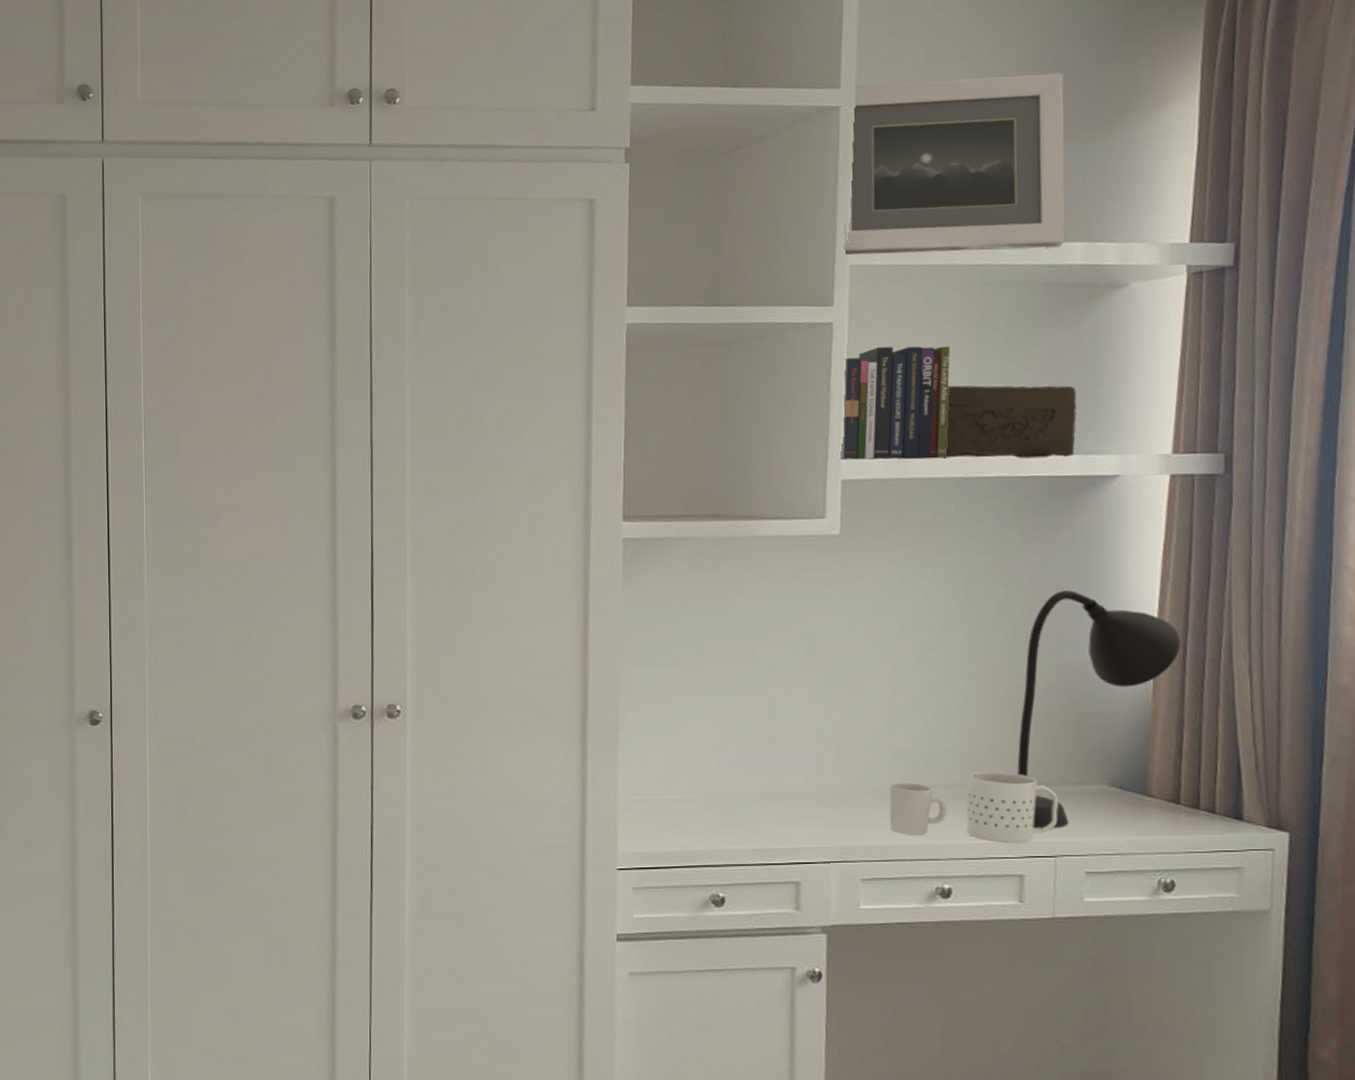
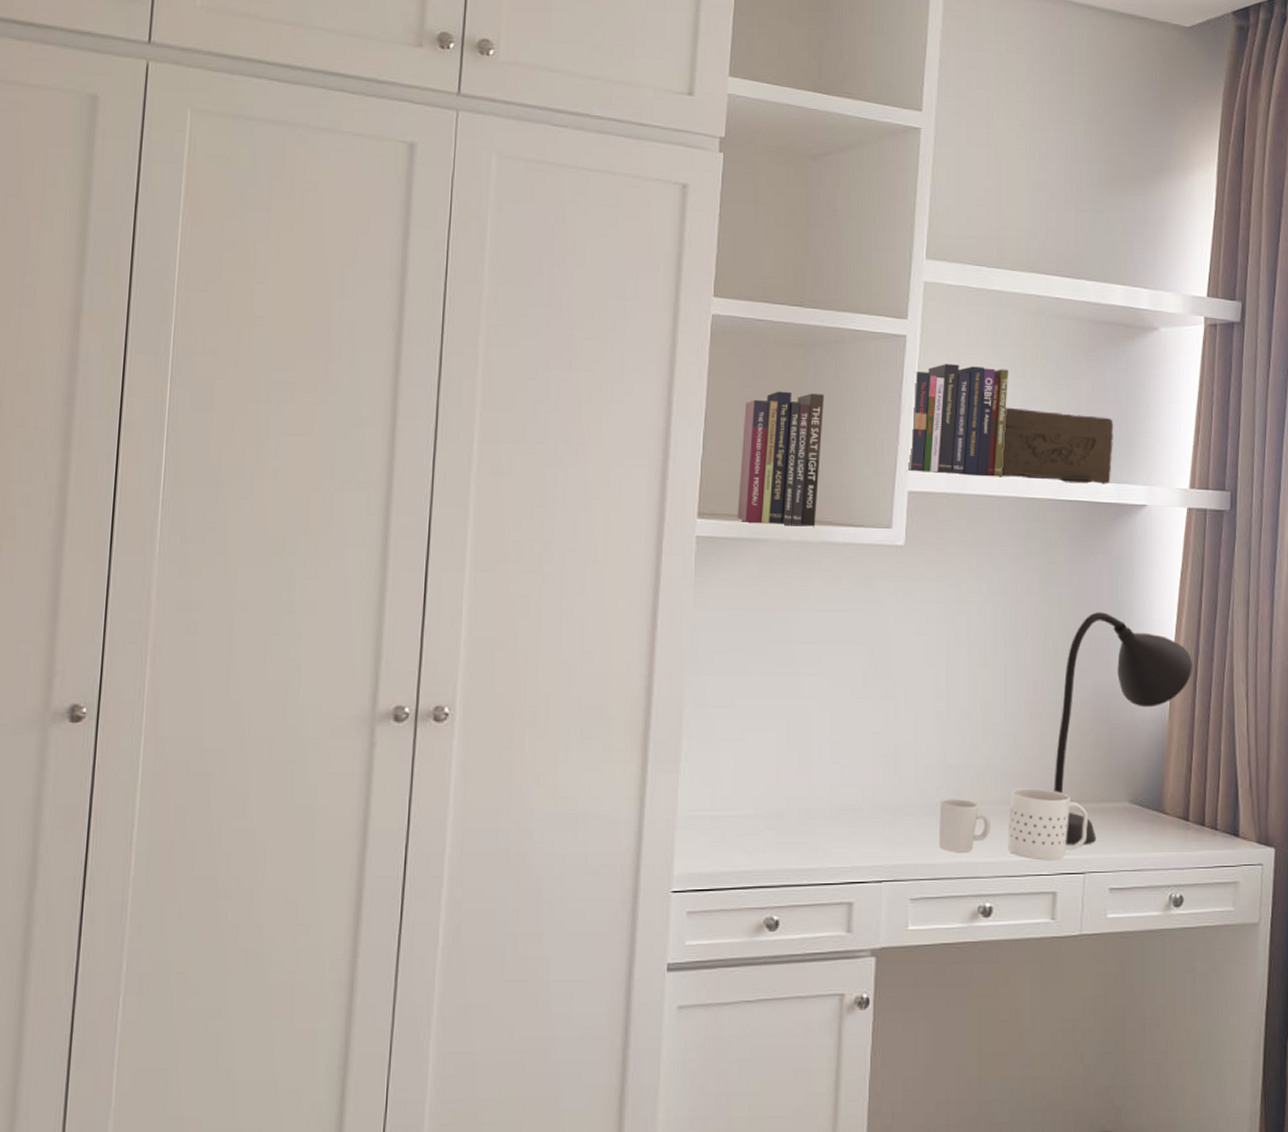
books: none [662,390,748,523] -> present [737,391,825,527]
picture frame: present [843,72,1066,256] -> none [919,110,1111,287]

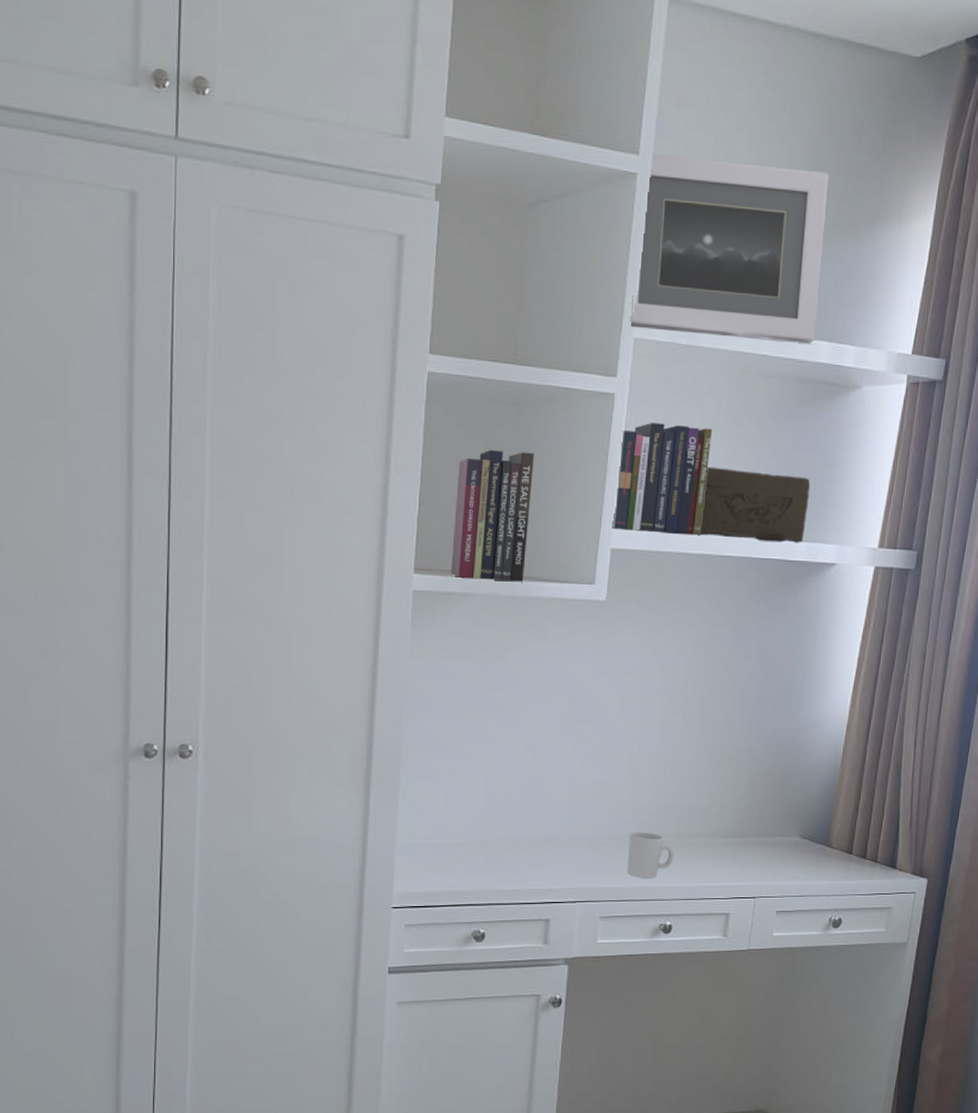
picture frame: none [919,110,1111,287] -> present [630,153,829,344]
mug: present [1007,788,1089,861] -> none [688,823,762,887]
desk lamp: present [1054,612,1192,846] -> none [732,665,867,874]

